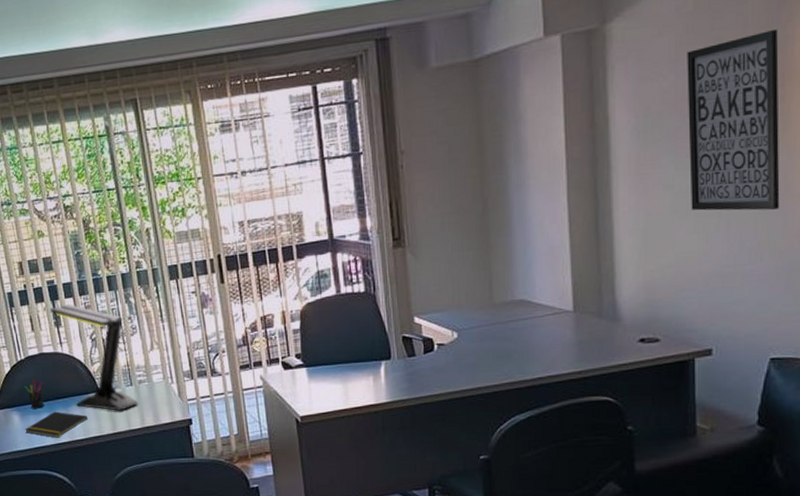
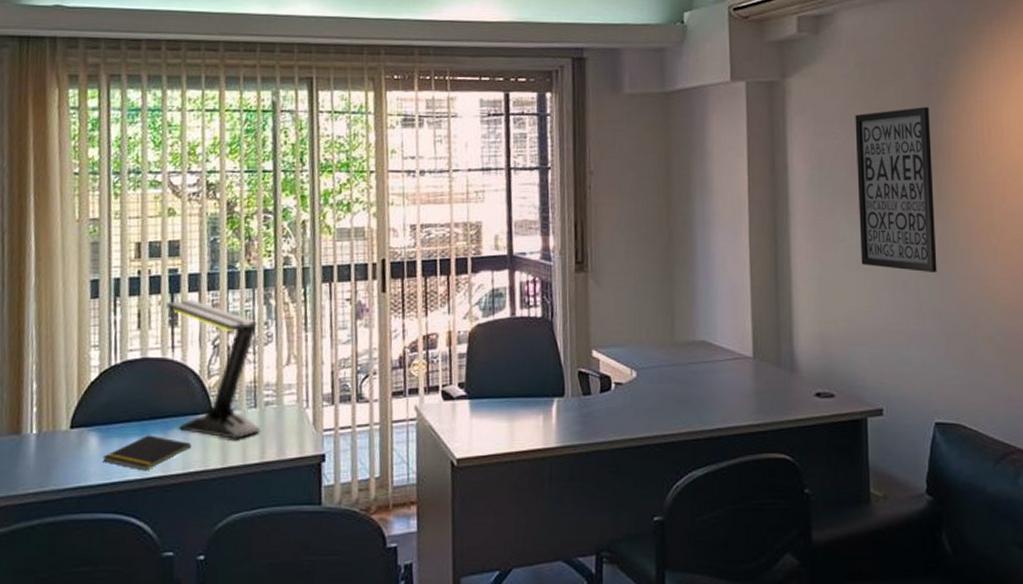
pen holder: present [24,379,44,409] -> none [113,391,139,430]

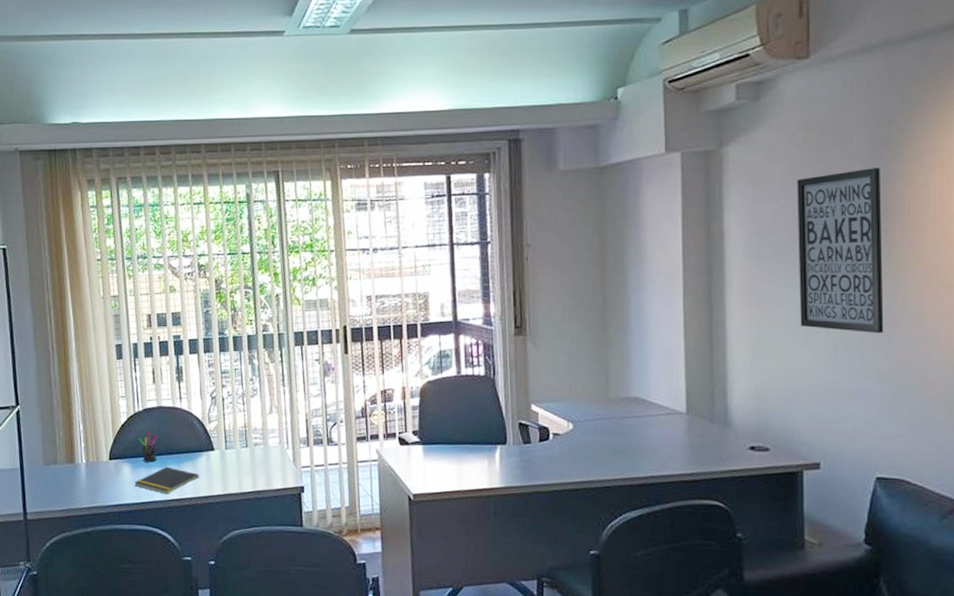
pen holder: none [113,391,139,430] -> present [139,432,157,462]
desk lamp: present [166,300,260,439] -> none [173,360,252,472]

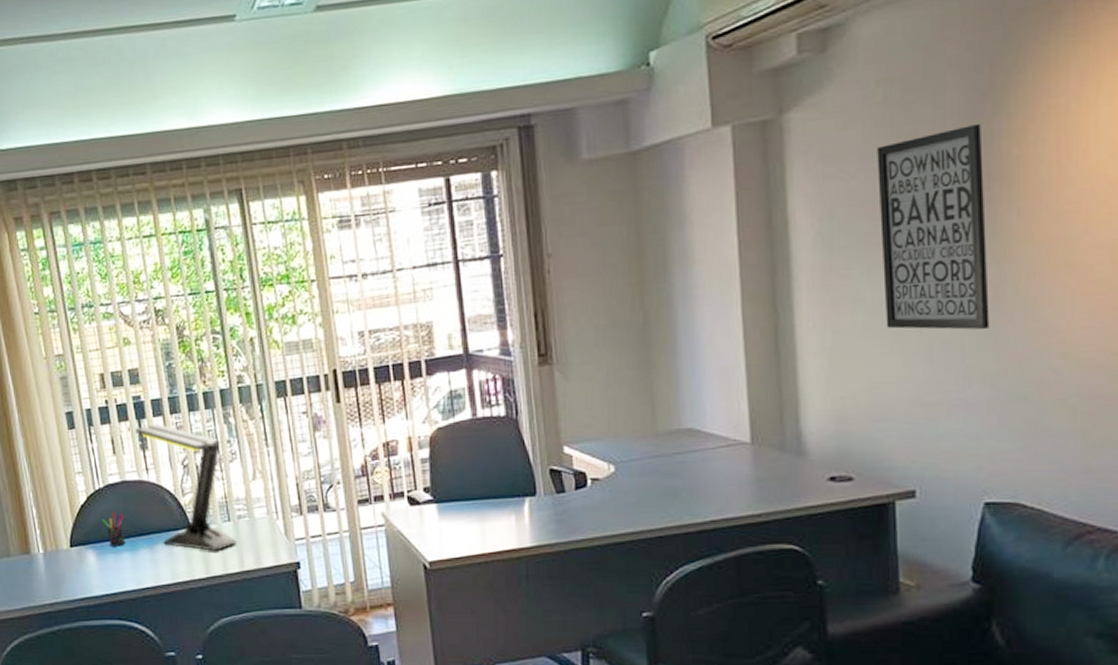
notepad: present [134,466,199,494] -> none [101,550,176,582]
desk lamp: none [173,360,252,472] -> present [135,424,237,551]

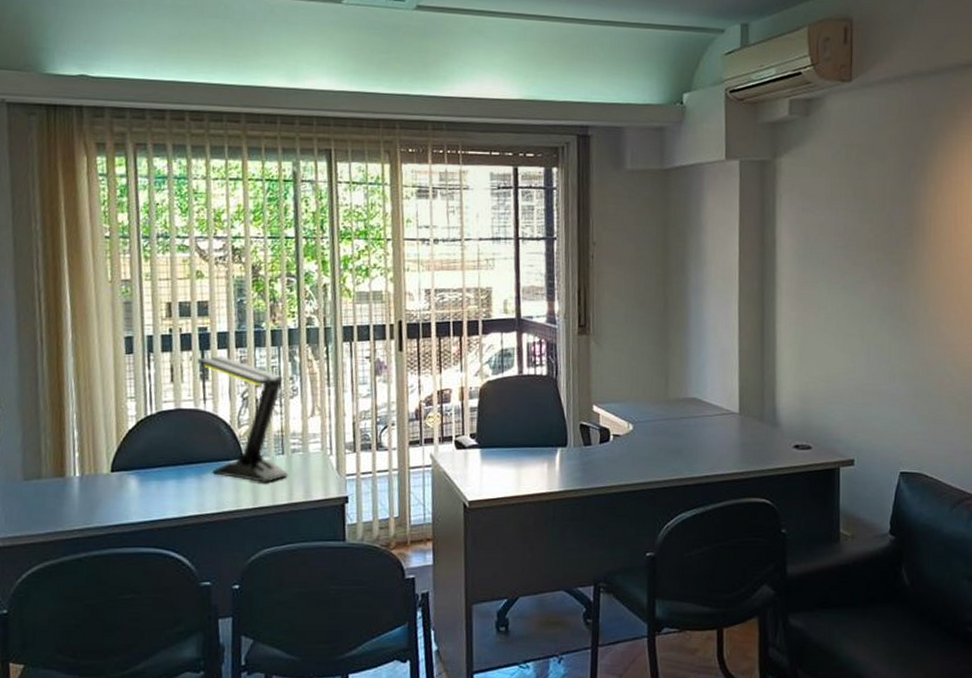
pen holder: present [102,512,126,547] -> none [150,439,174,474]
wall art: present [877,123,990,330] -> none [839,186,909,338]

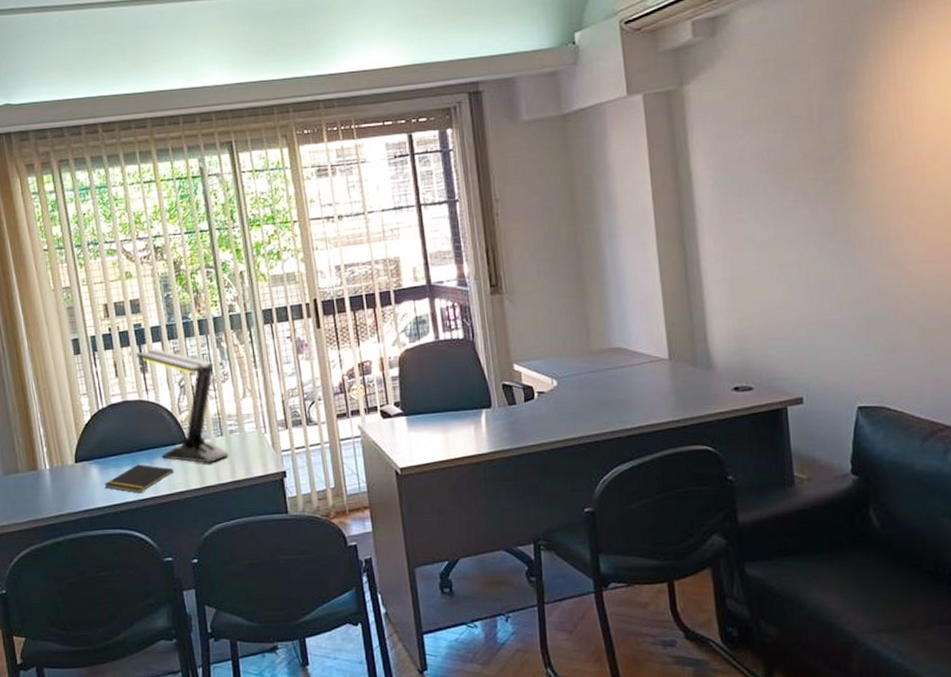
notepad: none [142,478,224,510] -> present [104,464,174,494]

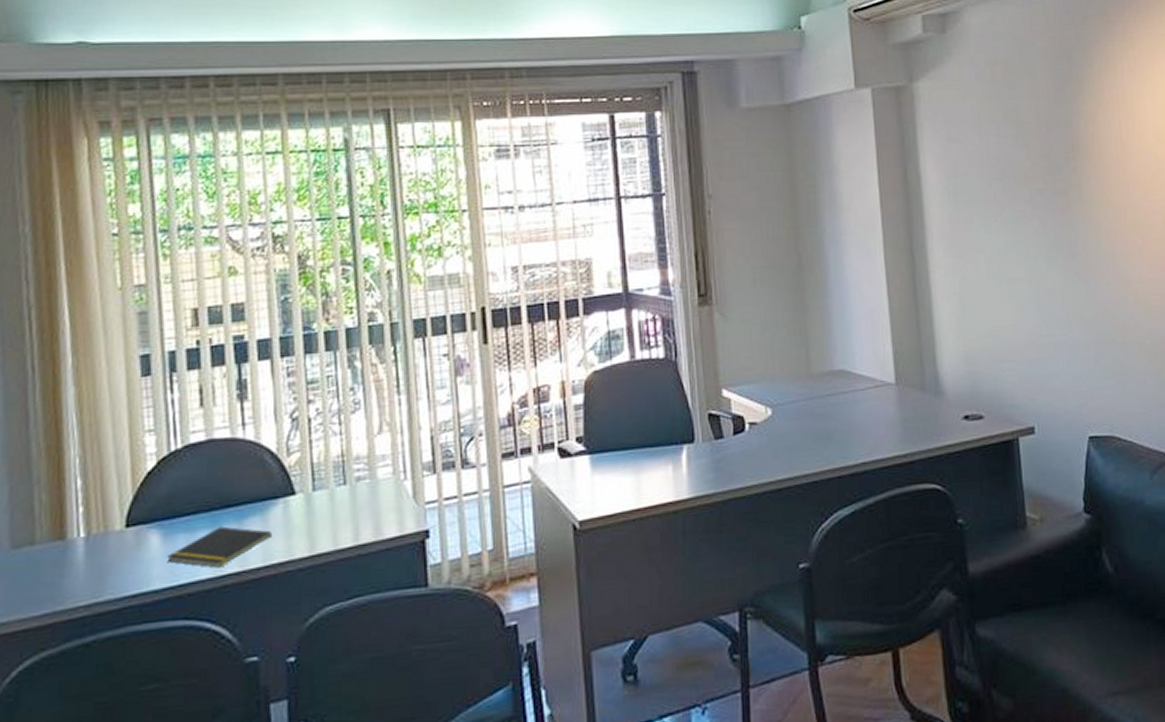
desk lamp: present [136,349,229,463] -> none [233,369,352,522]

